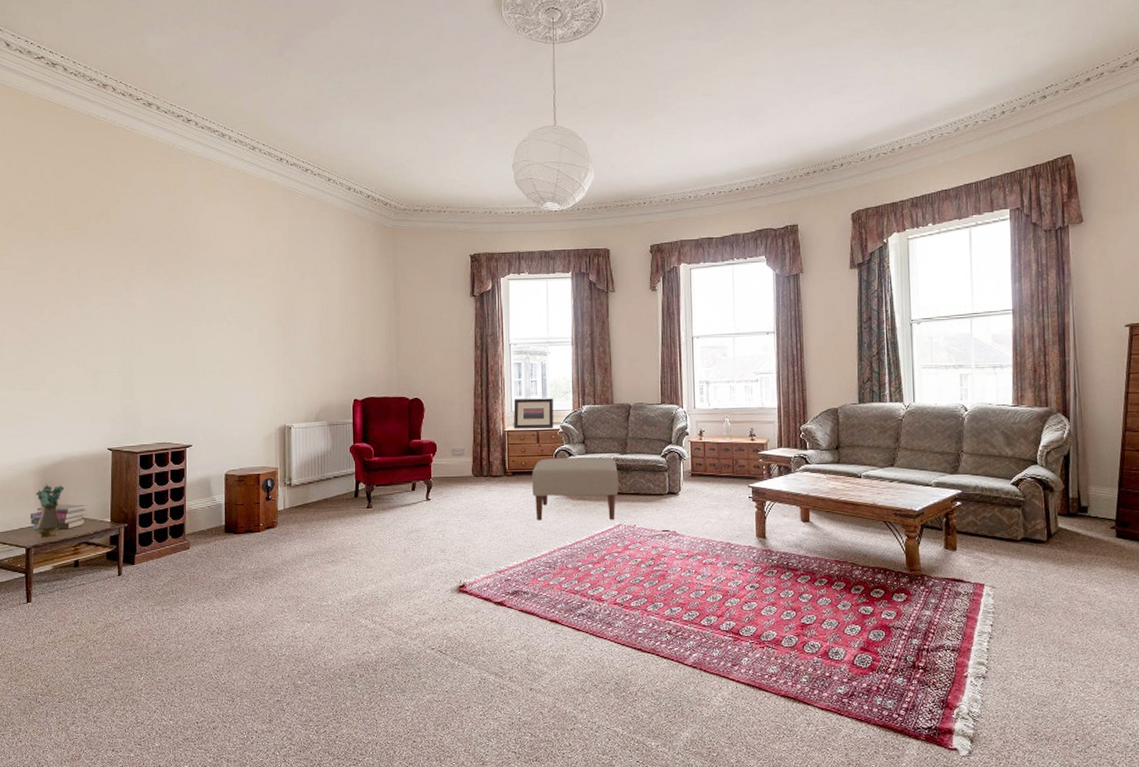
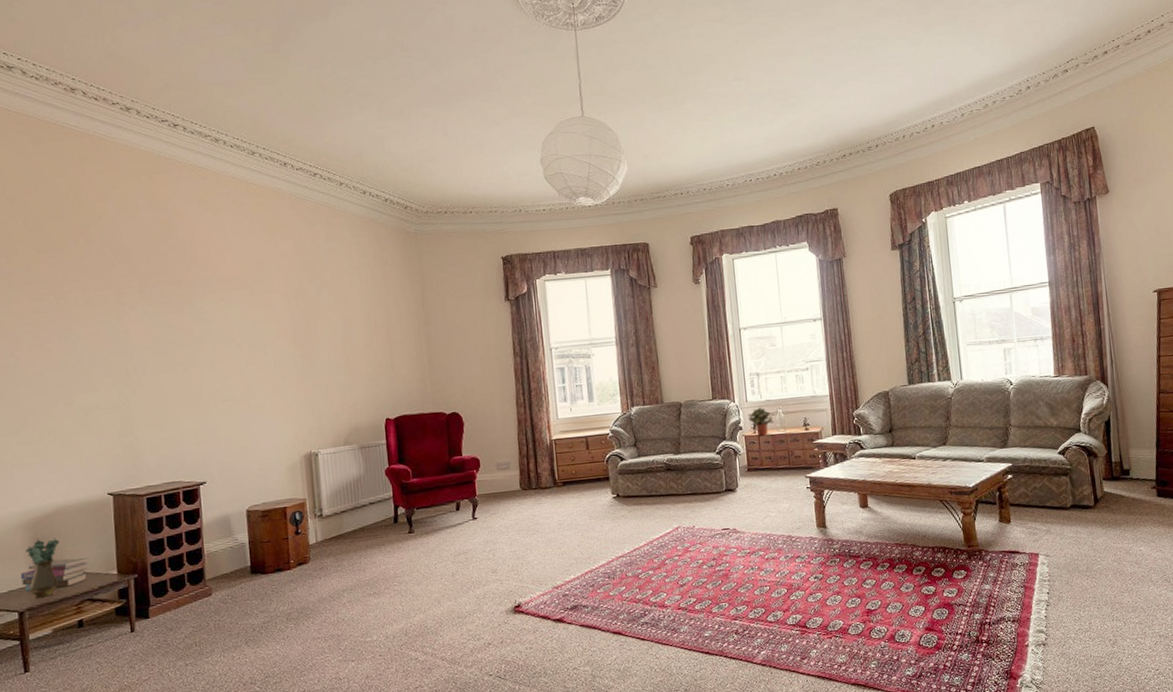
picture frame: present [513,398,554,429] -> none [559,401,603,437]
ottoman: present [532,457,619,521] -> none [583,459,675,531]
potted plant: none [696,414,721,443] -> present [748,407,775,436]

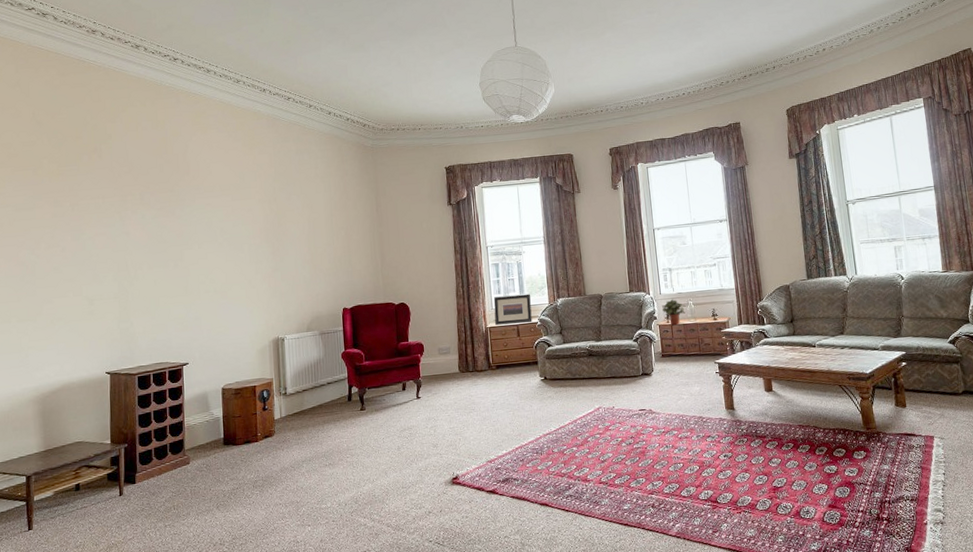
books: present [20,557,90,591] -> none [29,428,88,458]
vase: present [26,537,59,598] -> none [35,410,63,464]
picture frame: none [559,401,603,437] -> present [493,294,532,325]

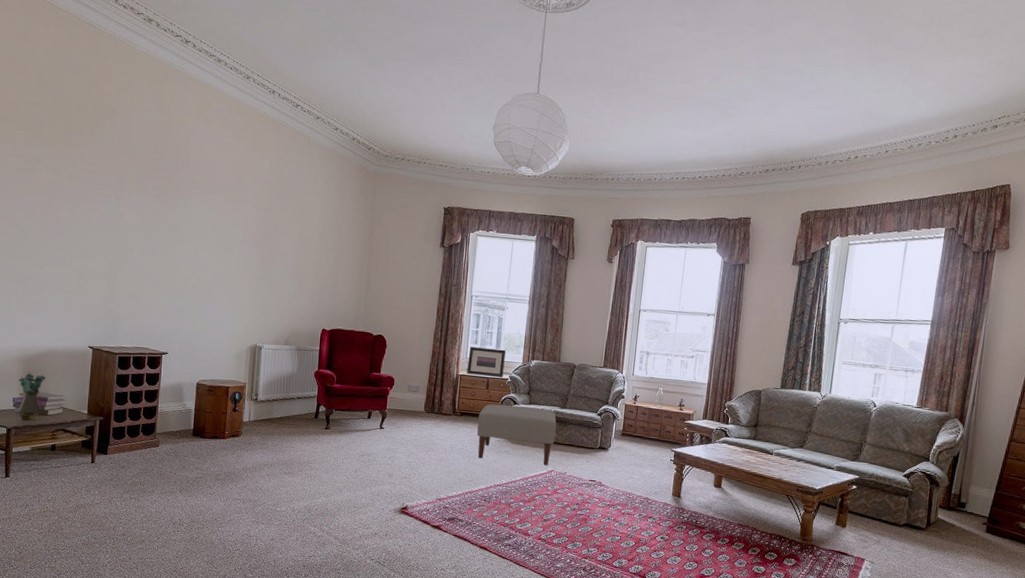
books: none [29,428,88,458] -> present [12,392,67,416]
vase: none [35,410,63,464] -> present [18,371,45,421]
ottoman: none [515,345,596,410] -> present [477,404,557,466]
potted plant: present [662,299,686,325] -> none [632,382,655,408]

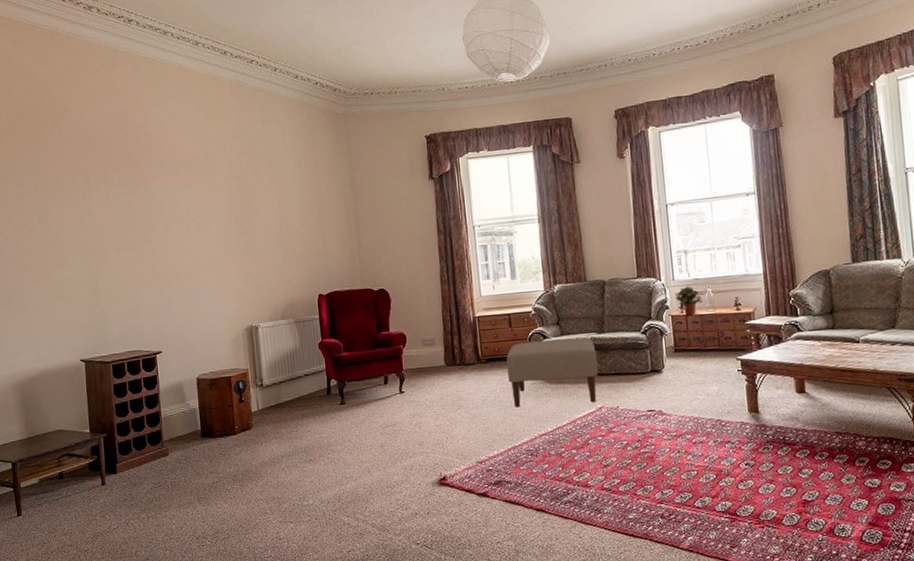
books: present [12,392,67,416] -> none [12,416,67,445]
vase: present [18,371,45,421] -> none [16,398,42,451]
picture frame: present [467,347,506,378] -> none [482,279,526,314]
potted plant: none [632,382,655,408] -> present [675,286,703,316]

